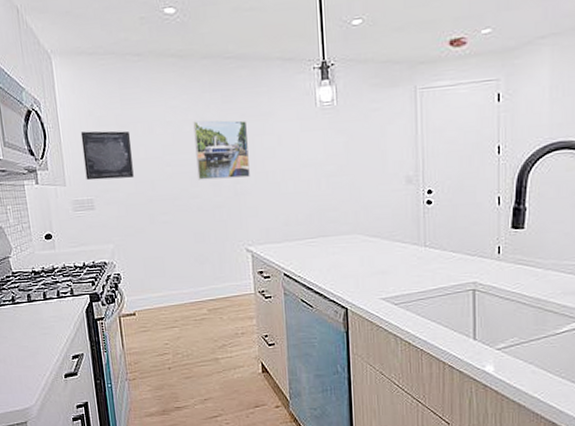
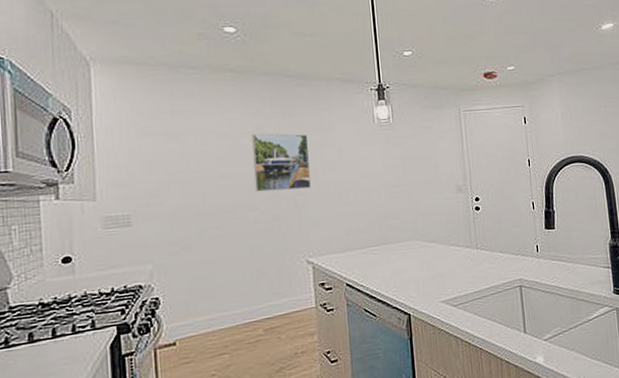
wall art: present [80,131,134,181] -> none [119,141,182,195]

